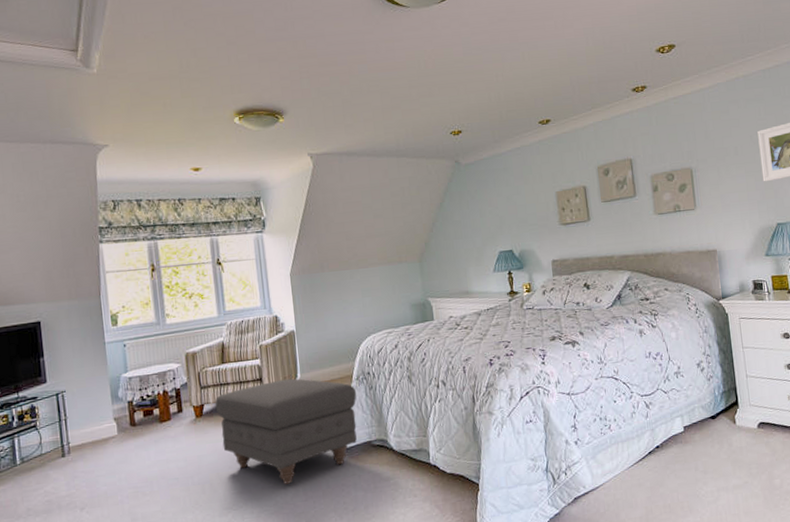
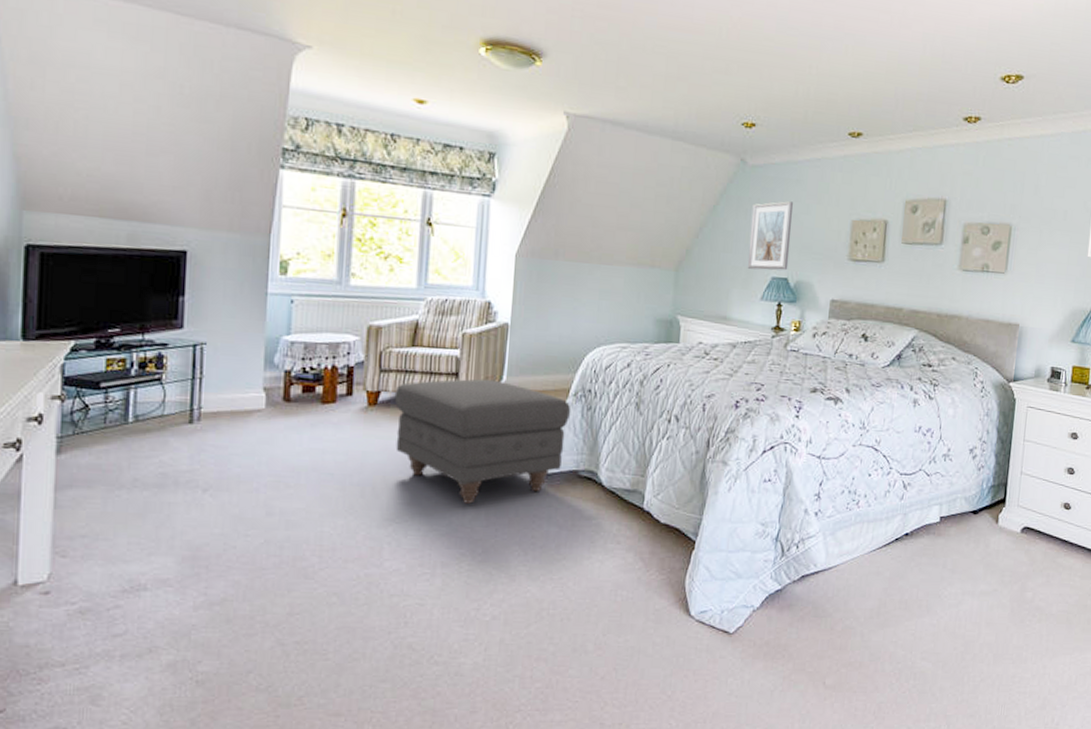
picture frame: none [472,187,511,248] -> present [747,201,794,271]

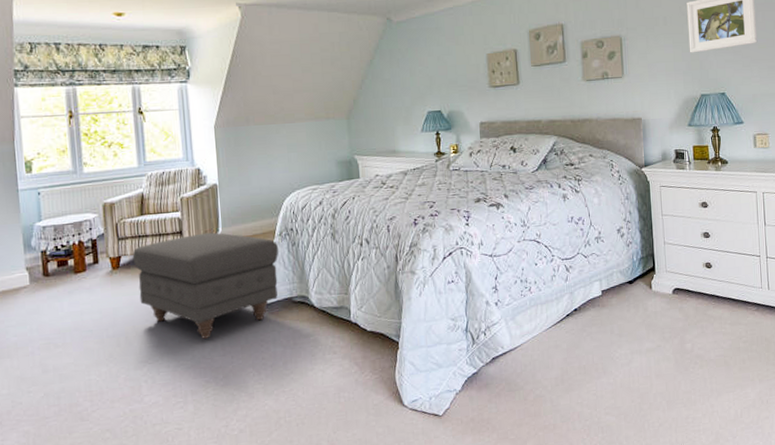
picture frame: present [747,201,794,271] -> none [402,47,440,108]

